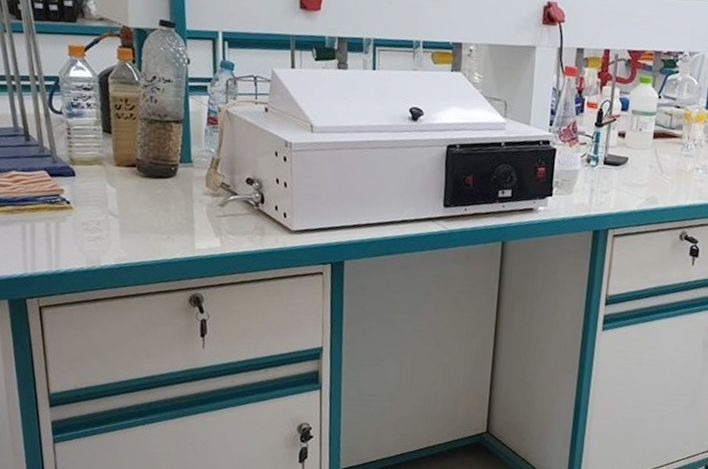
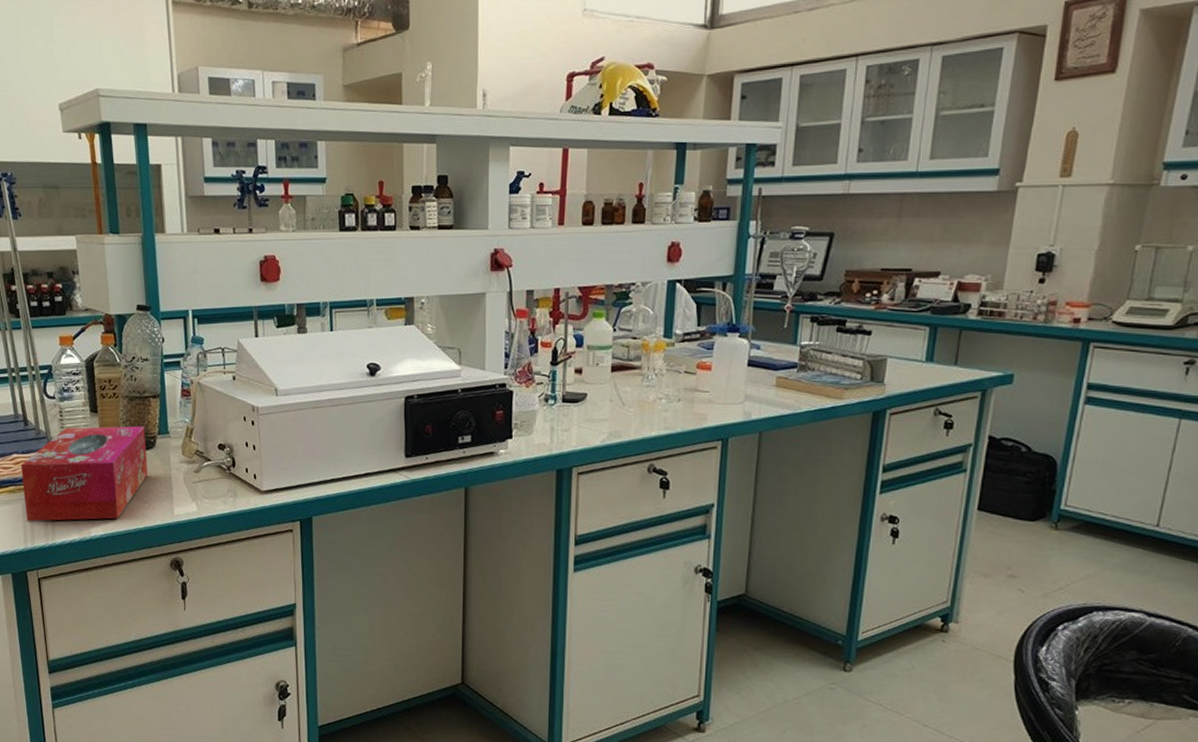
tissue box: none [20,147,167,249] -> present [20,426,148,522]

